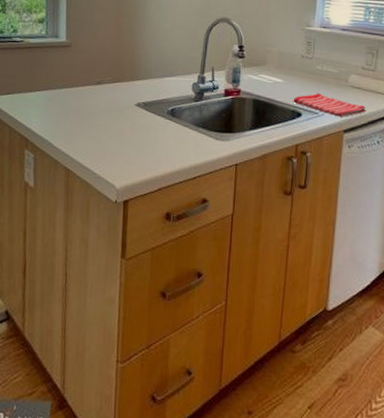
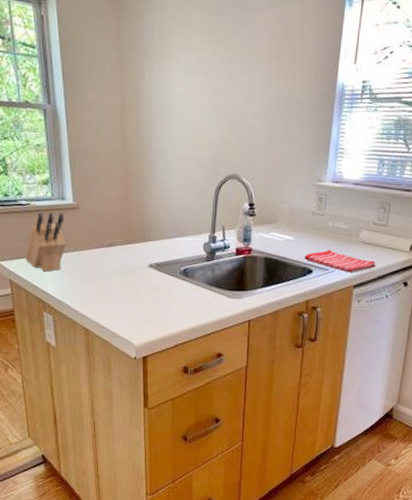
knife block: none [13,49,56,108] -> present [25,212,66,272]

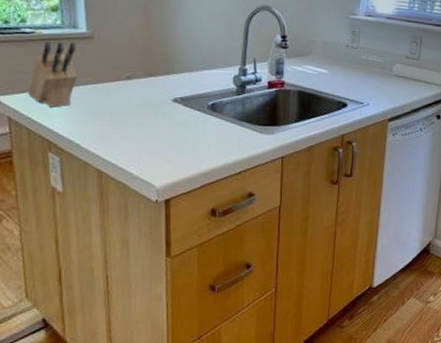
dish towel: present [304,250,376,273] -> none [338,83,410,106]

